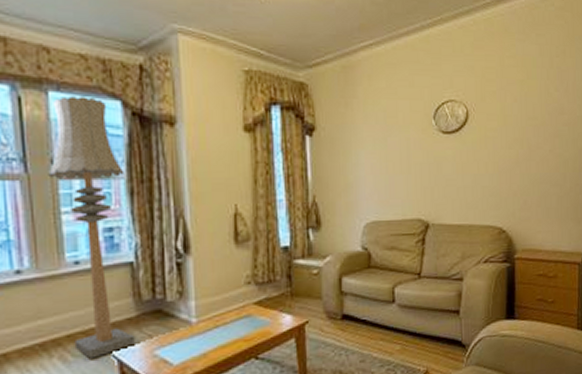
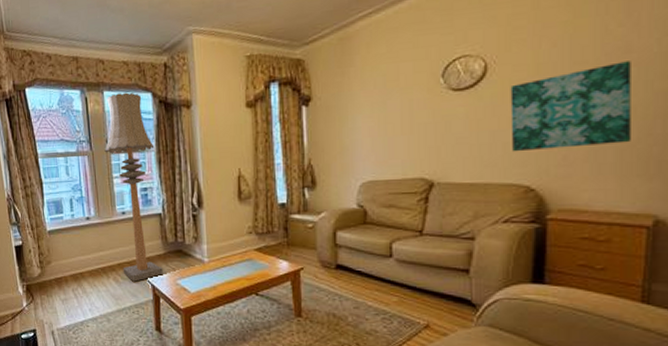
wall art: none [486,121,567,196] -> present [510,61,633,152]

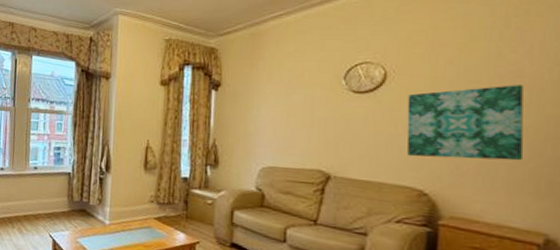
floor lamp: present [104,92,163,282] -> none [26,59,72,235]

